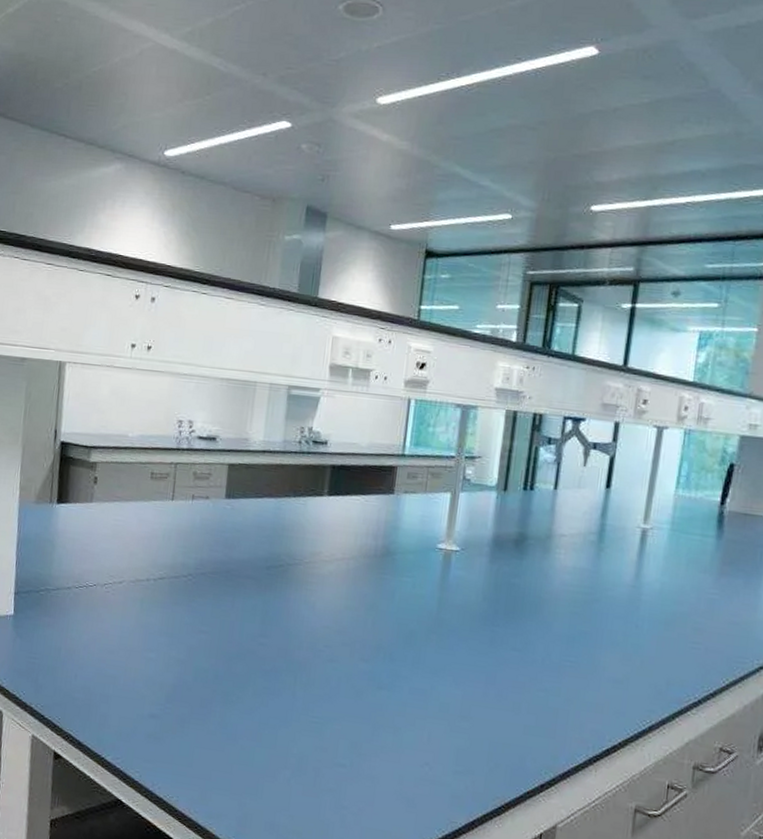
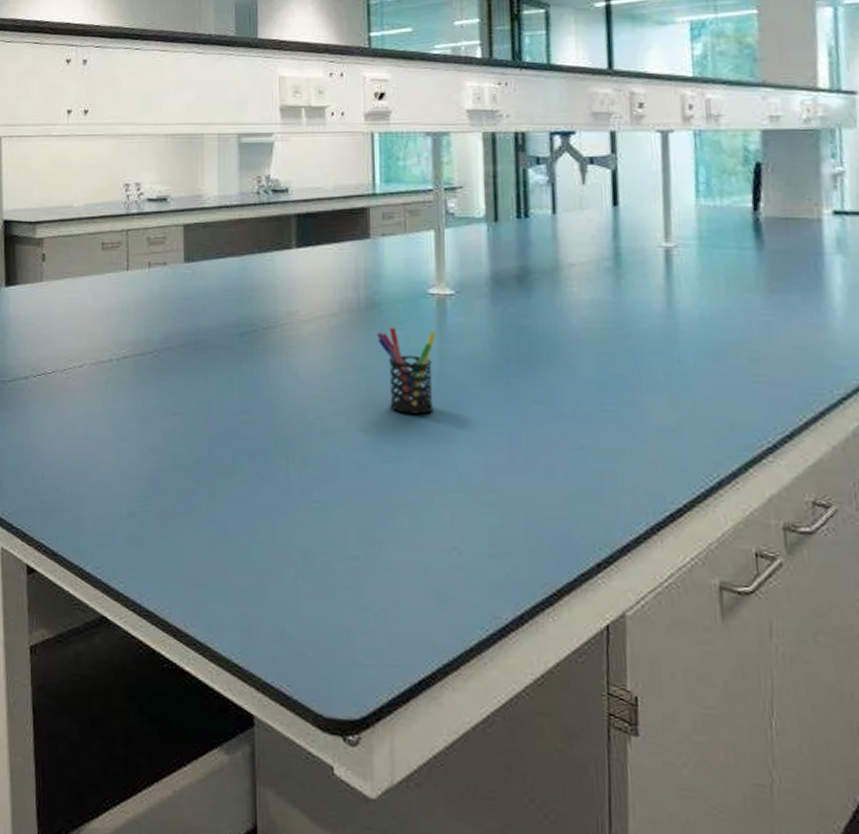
pen holder: none [387,573,439,651] -> present [376,326,436,415]

